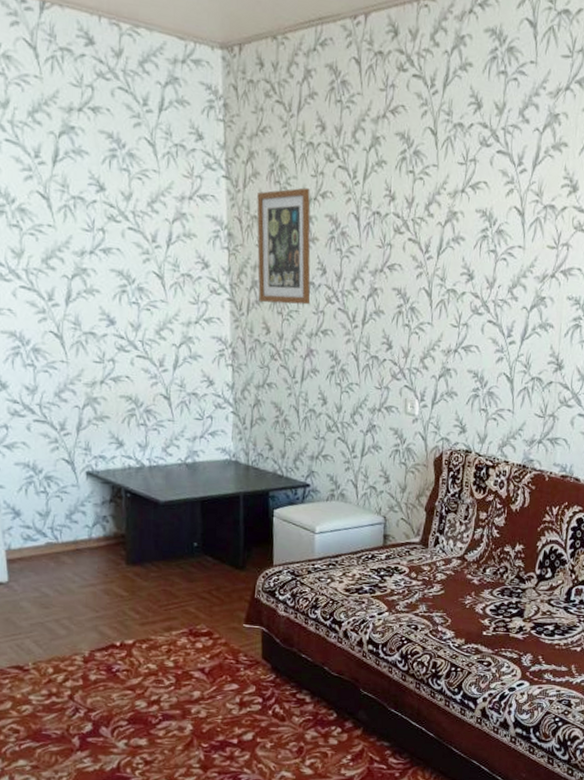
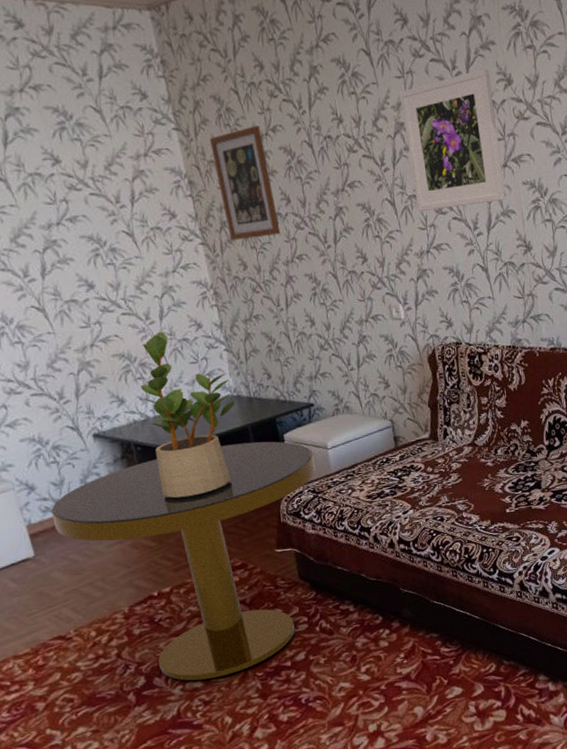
side table: none [32,508,300,740] -> present [51,441,317,681]
potted plant: none [142,381,233,554] -> present [140,331,236,498]
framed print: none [454,170,556,312] -> present [399,68,506,211]

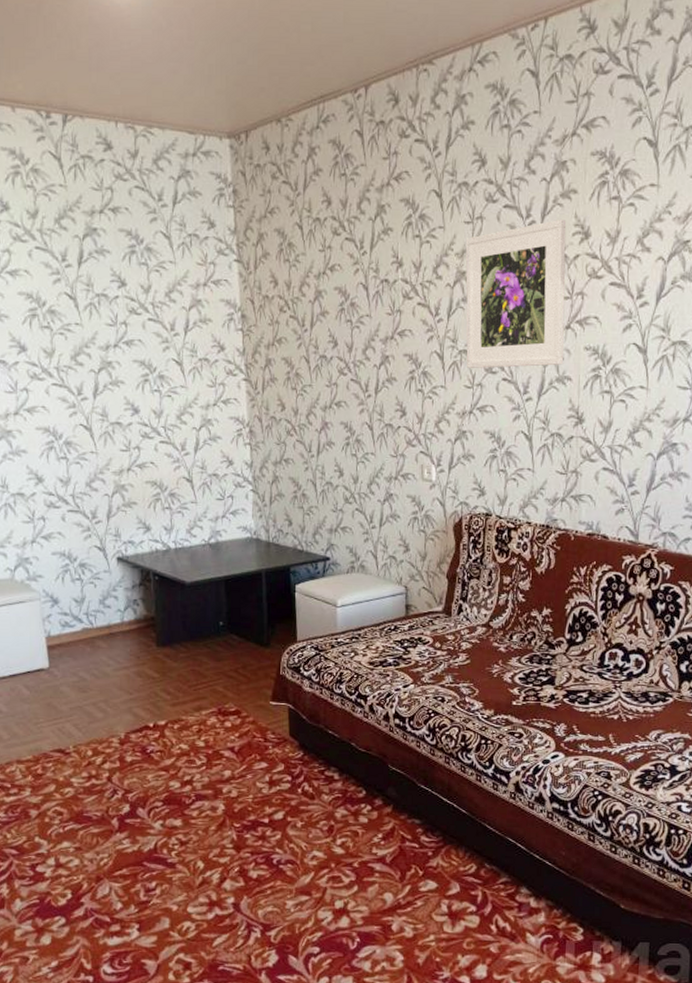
side table: present [51,441,317,681] -> none [70,587,323,820]
potted plant: present [140,331,236,498] -> none [167,463,254,634]
wall art: present [210,125,281,241] -> none [268,263,323,380]

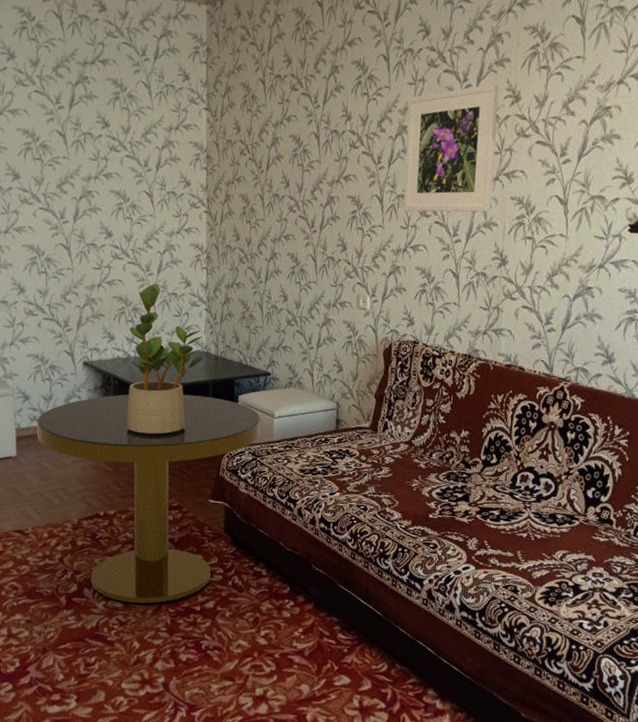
side table: none [70,587,323,820] -> present [36,394,261,604]
potted plant: none [167,463,254,634] -> present [126,283,204,435]

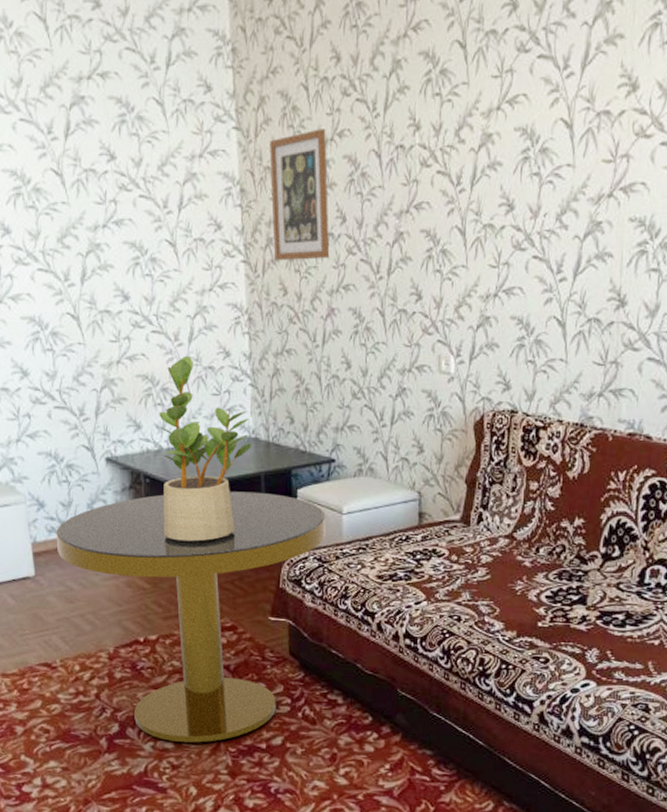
wall art: none [230,113,277,214] -> present [269,129,330,261]
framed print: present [403,83,499,213] -> none [491,69,611,245]

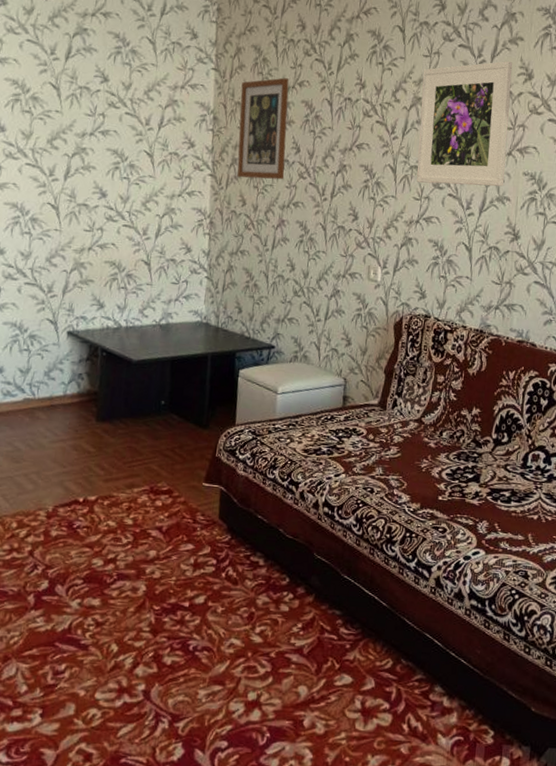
side table: present [56,491,327,743] -> none [10,367,263,601]
potted plant: present [159,355,253,542] -> none [113,248,204,412]
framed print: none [491,69,611,245] -> present [417,60,513,187]

